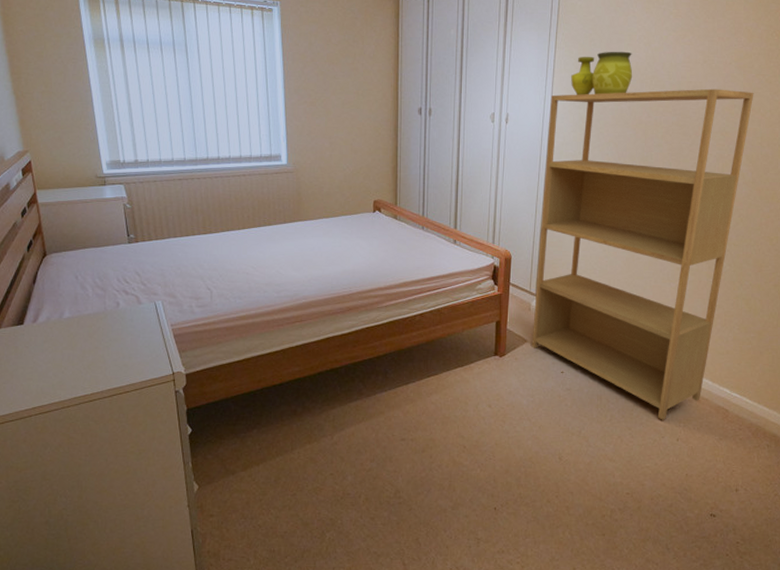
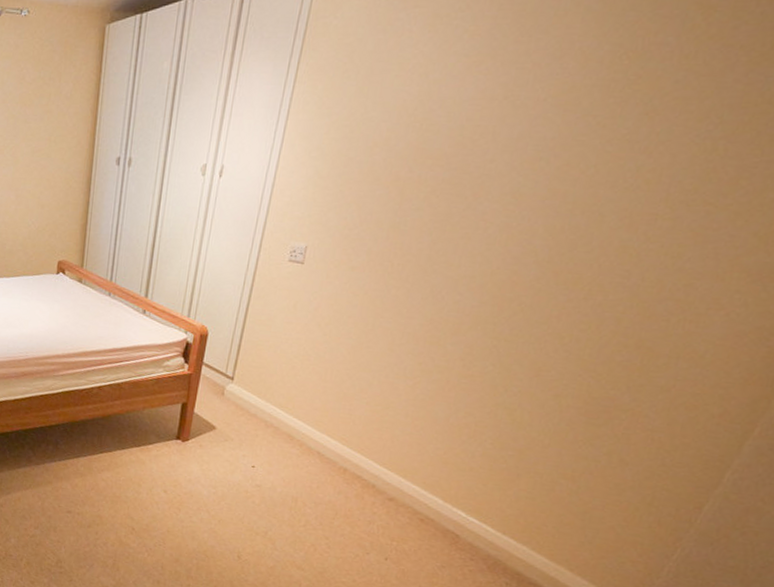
bookshelf: present [531,88,754,420] -> none [220,134,575,535]
decorative vase: present [571,51,633,95] -> none [309,85,400,143]

